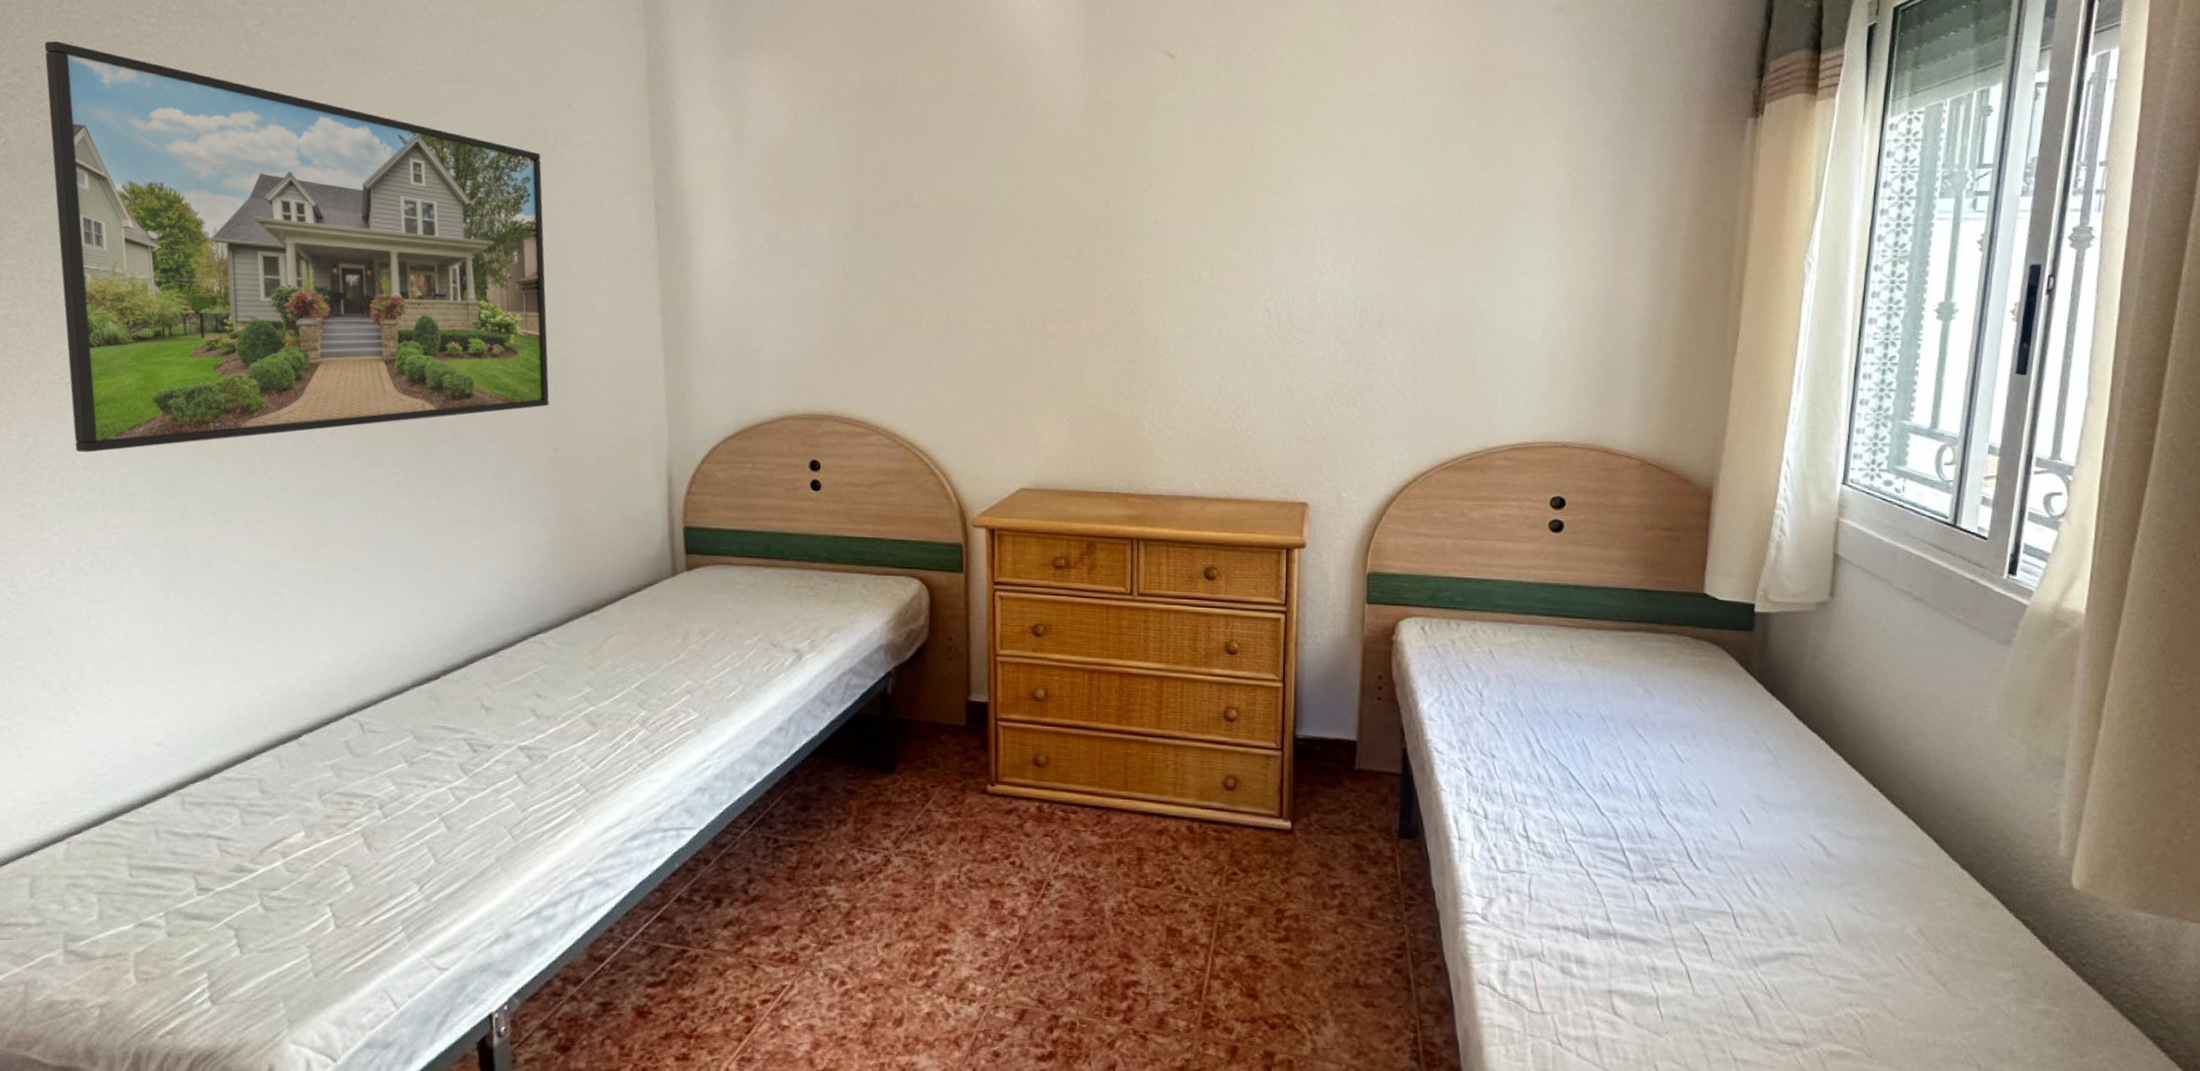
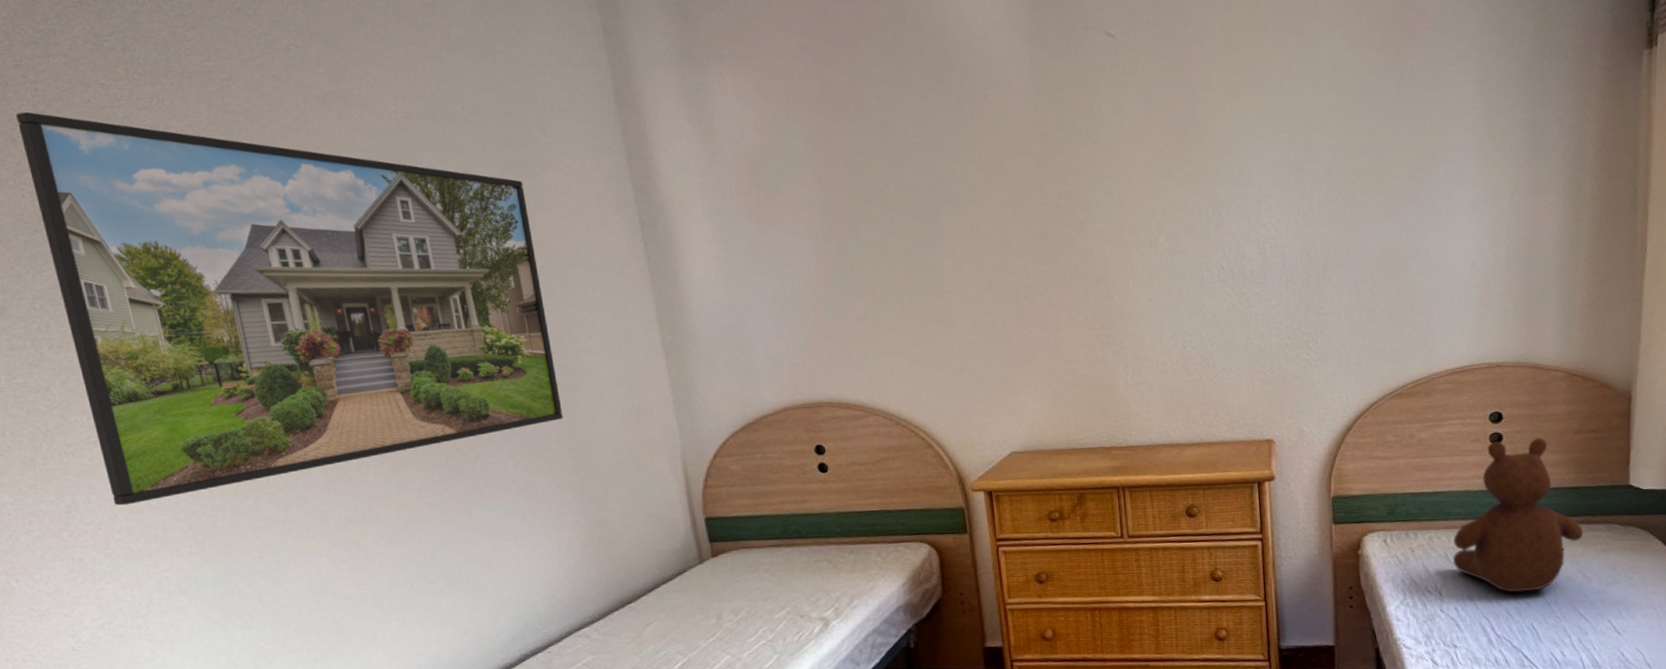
teddy bear: none [1497,529,1648,703] -> present [1452,437,1584,593]

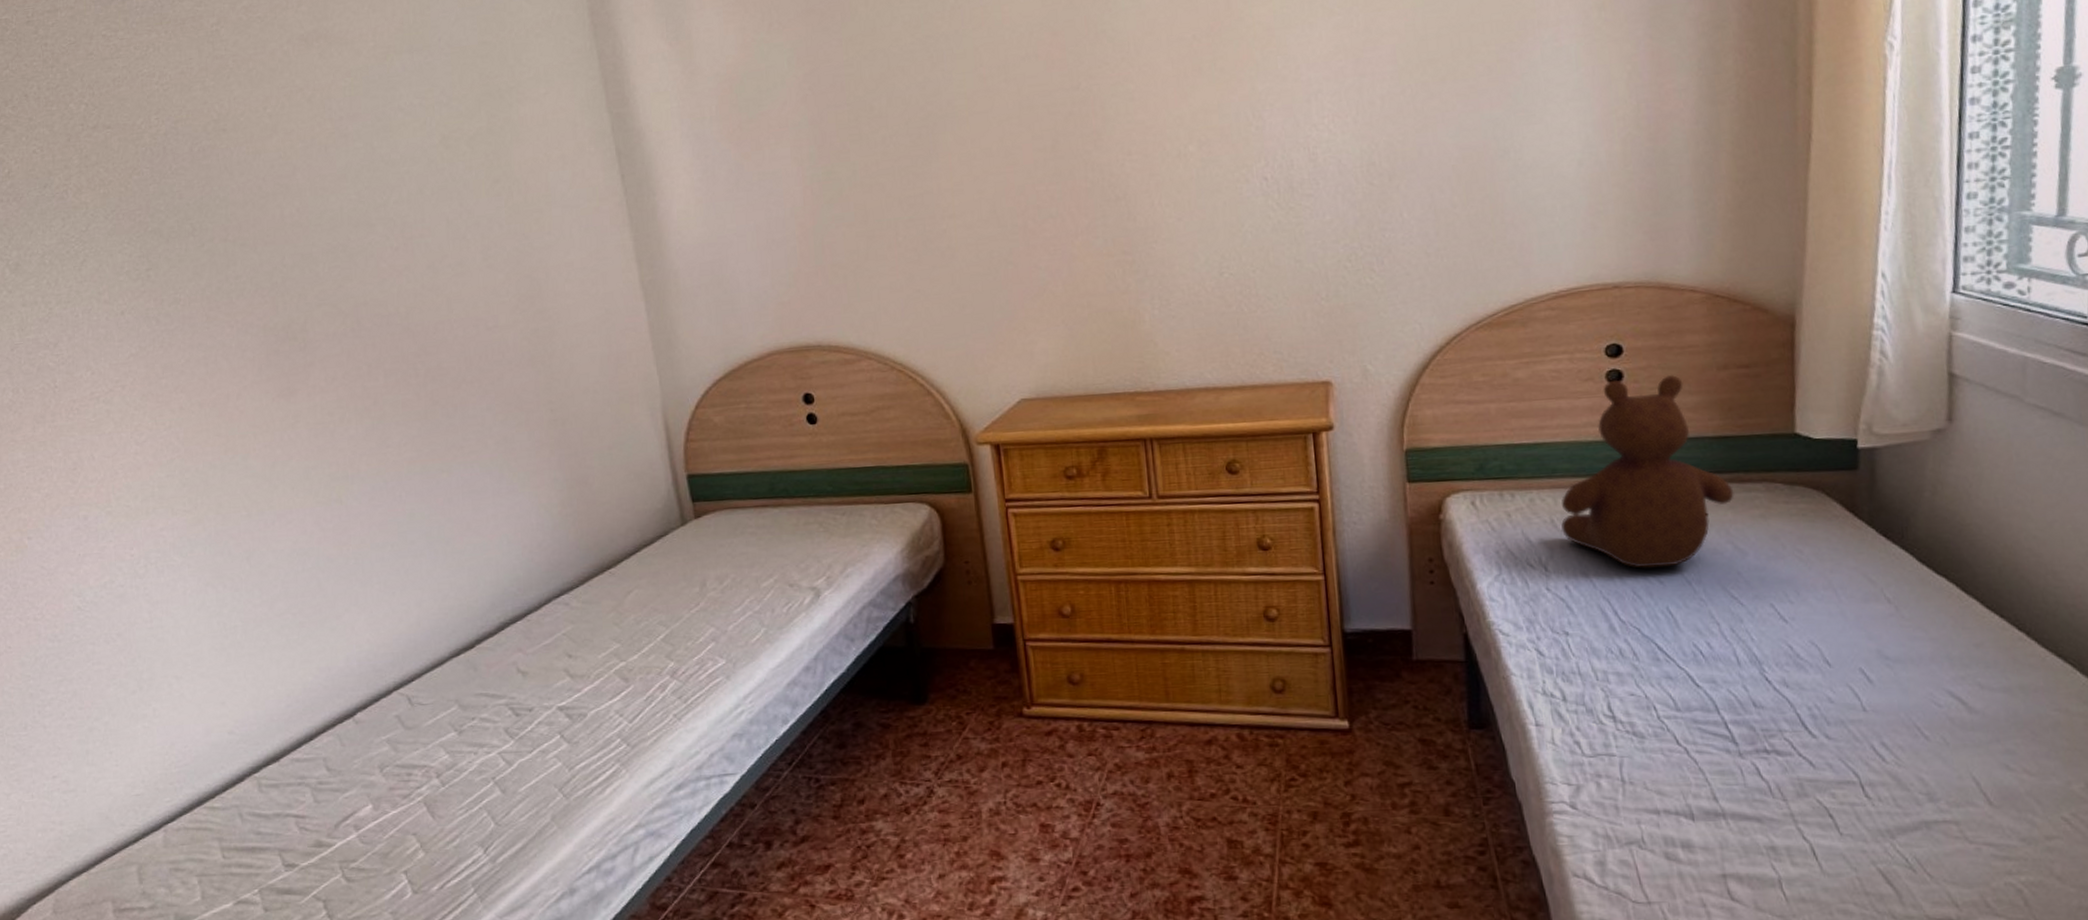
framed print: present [15,111,563,506] -> none [28,67,541,463]

